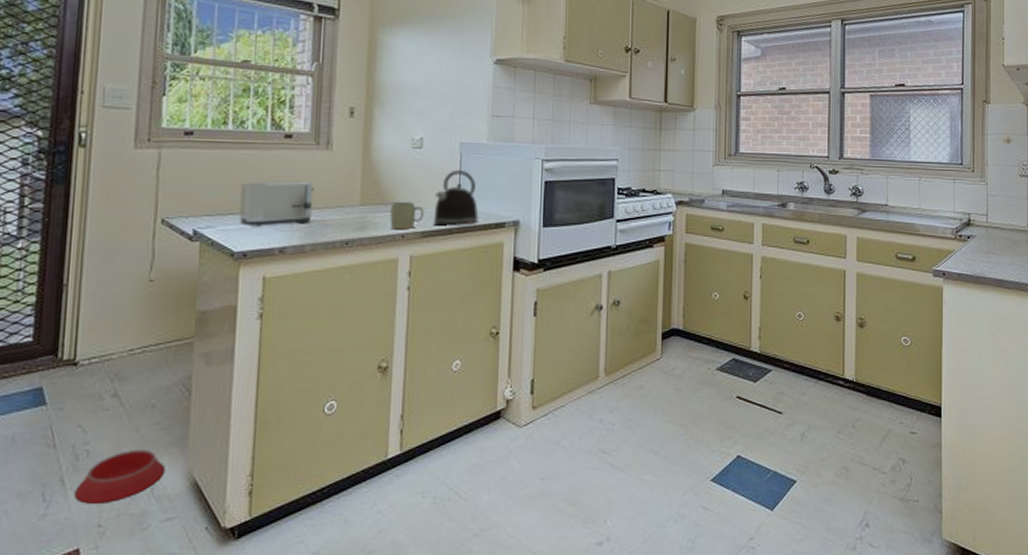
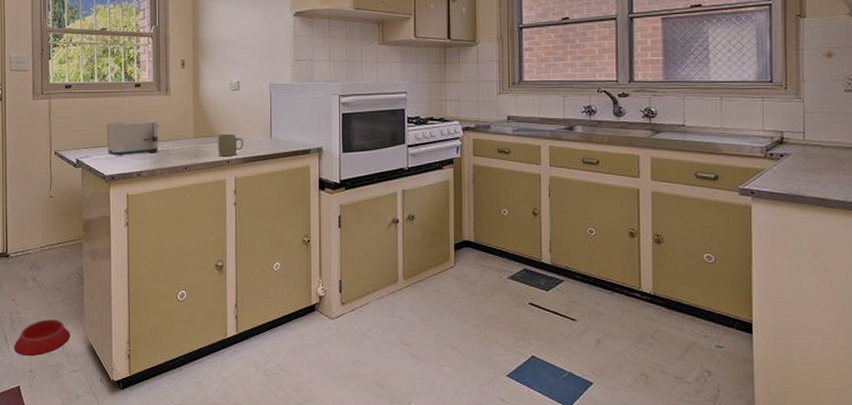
kettle: present [433,169,479,228] -> none [251,106,288,154]

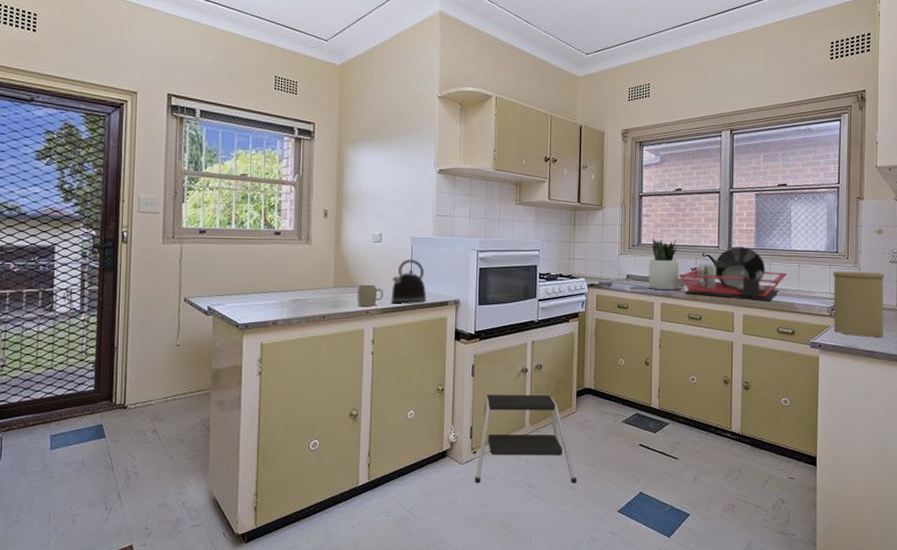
pet bowl: present [14,319,70,356] -> none [128,473,192,512]
toaster: present [106,119,160,156] -> none [241,268,299,304]
kettle: none [251,106,288,154] -> present [391,259,427,305]
step stool: none [341,246,458,344] -> present [471,394,577,484]
planter: none [530,74,574,133] -> present [645,238,682,291]
dish rack: none [569,80,707,142] -> present [679,247,788,302]
canister: none [767,103,838,181] -> present [833,271,885,337]

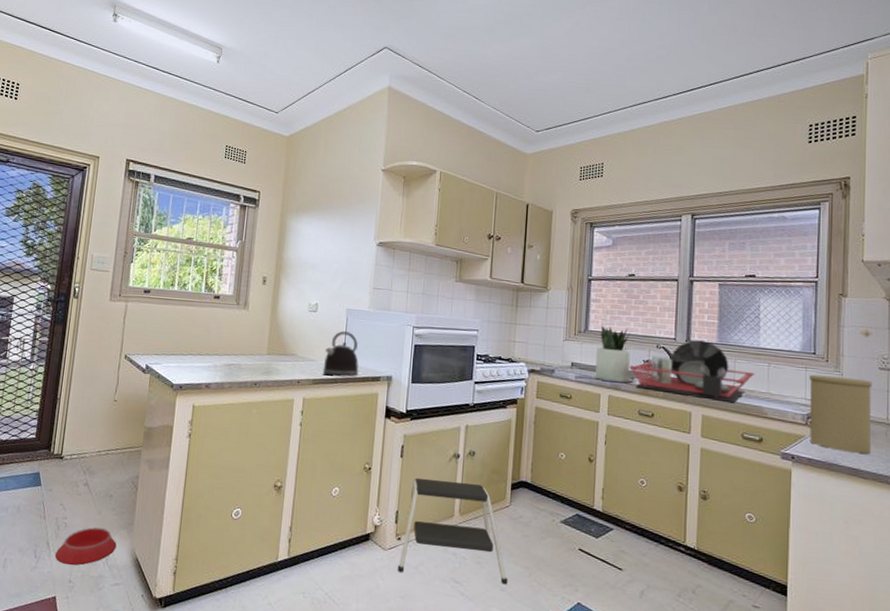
pet bowl: none [128,473,192,512] -> present [55,527,117,565]
mug: present [357,284,384,307] -> none [289,353,316,377]

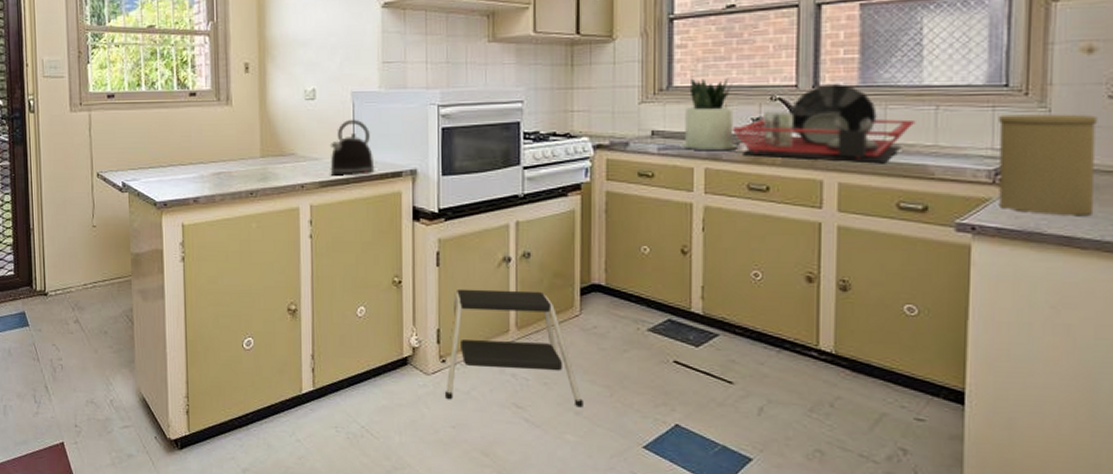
pet bowl: present [55,527,117,565] -> none [56,367,120,409]

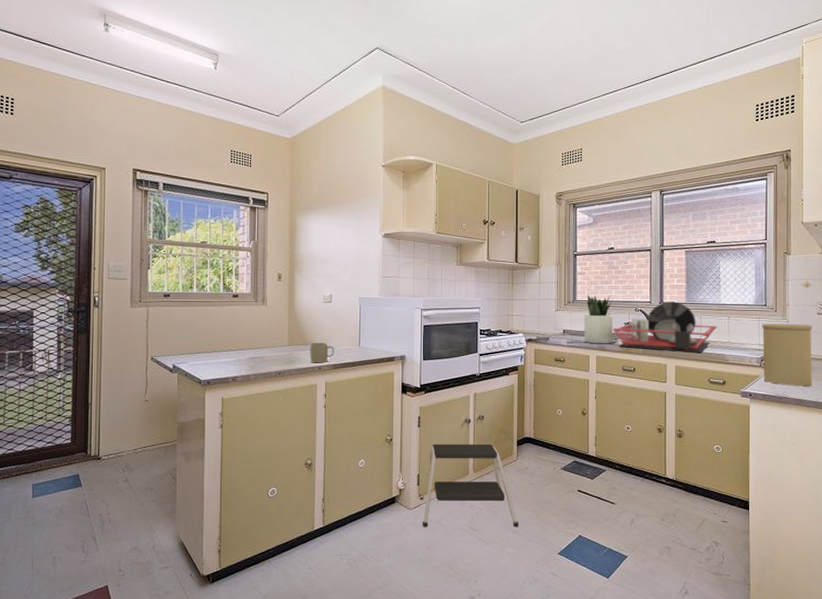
mug: none [288,152,321,180] -> present [310,342,334,363]
kettle: present [329,119,375,177] -> none [341,317,375,361]

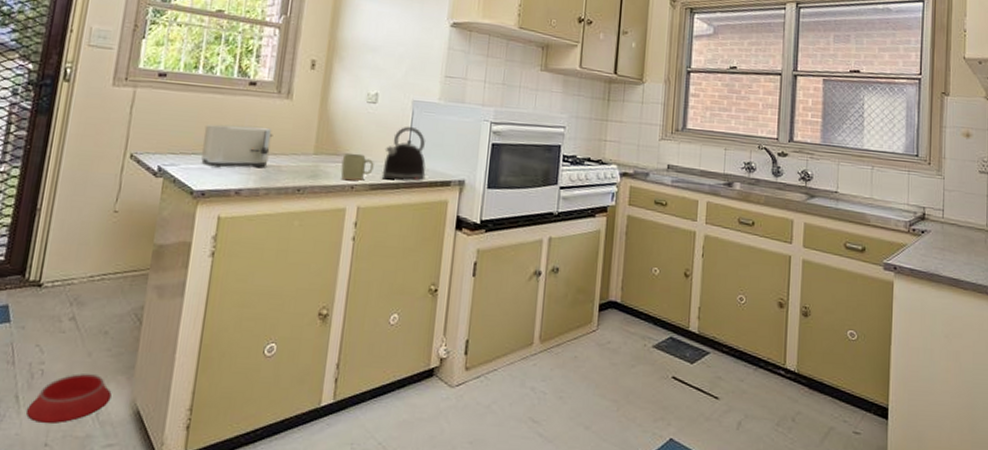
pet bowl: none [103,519,161,555] -> present [27,374,112,423]
toaster: none [203,328,256,362] -> present [201,124,273,169]
kettle: none [341,317,375,361] -> present [382,126,426,183]
step stool: present [419,443,519,528] -> none [464,300,593,422]
planter: present [581,295,616,344] -> none [689,123,732,189]
dish rack: present [613,302,718,354] -> none [729,140,859,210]
canister: present [762,323,812,386] -> none [912,178,973,263]

